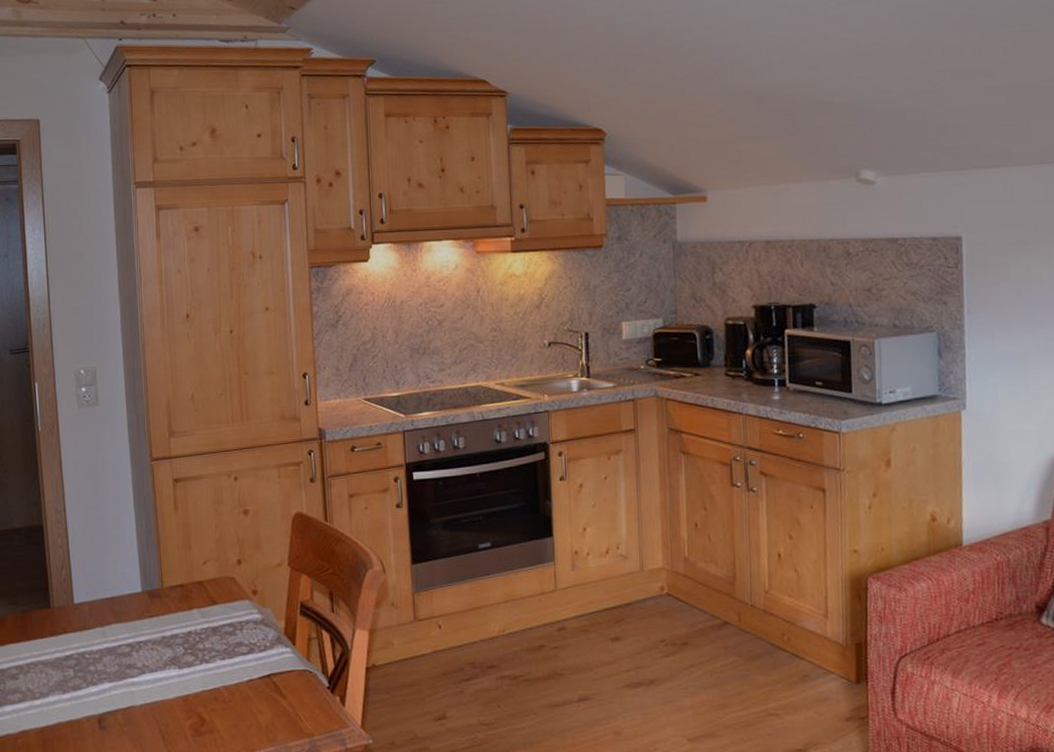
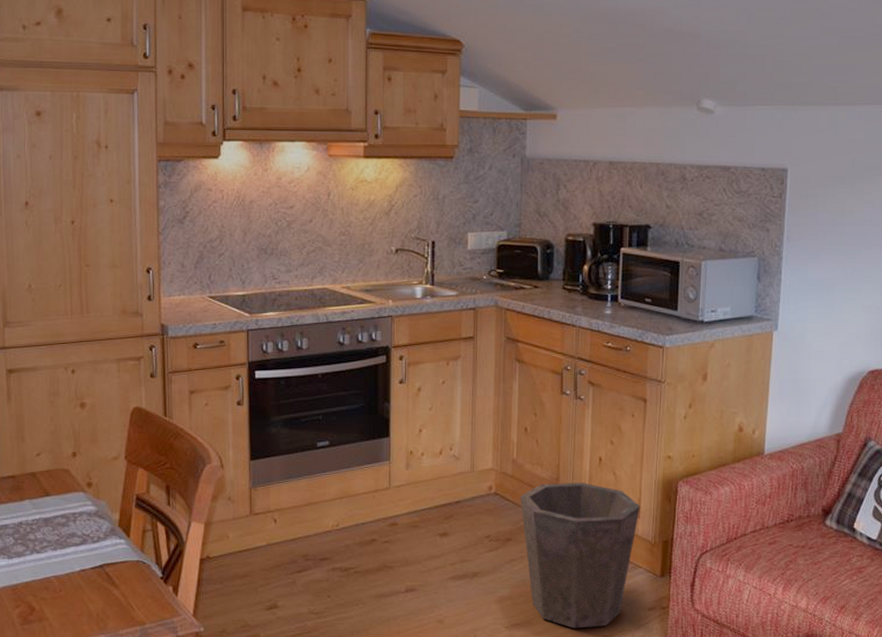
waste bin: none [694,580,828,741] -> present [520,482,640,628]

